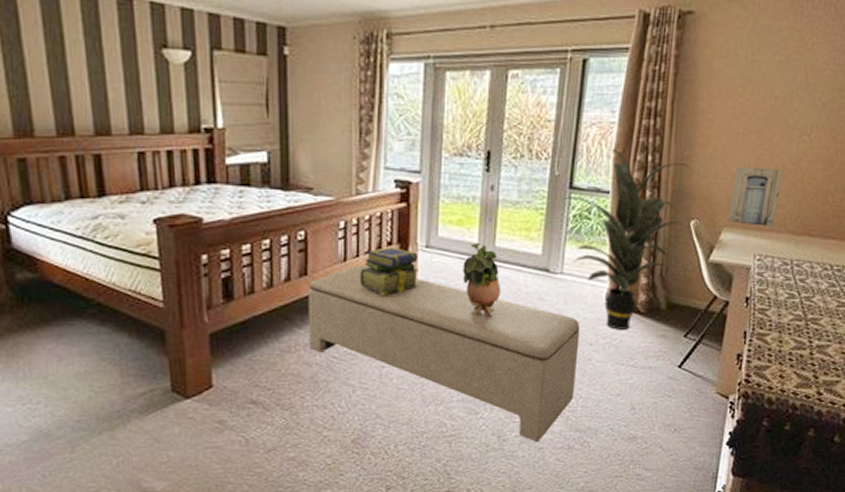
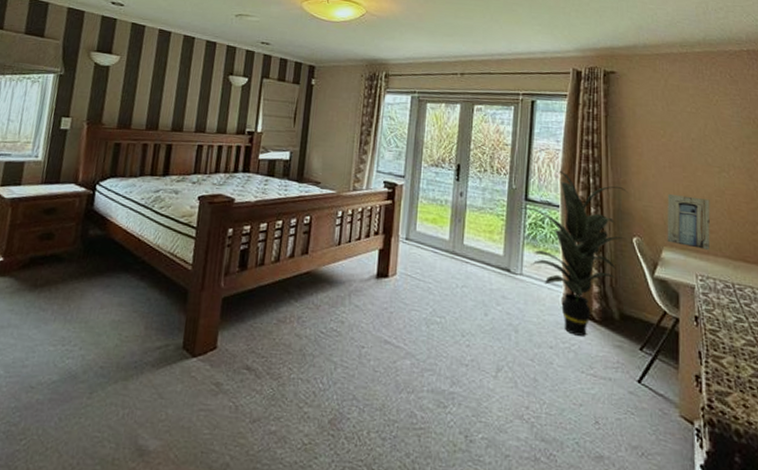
bench: present [308,265,580,442] -> none [301,249,540,448]
stack of books: present [360,247,419,295] -> none [350,236,399,278]
potted plant: present [463,244,501,317] -> none [435,240,468,310]

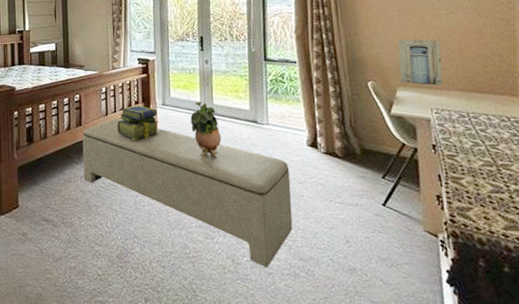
bench: none [301,249,540,448] -> present [82,118,293,267]
stack of books: none [350,236,399,278] -> present [117,105,159,140]
potted plant: none [435,240,468,310] -> present [191,102,222,159]
indoor plant: present [520,171,628,336] -> none [260,32,360,171]

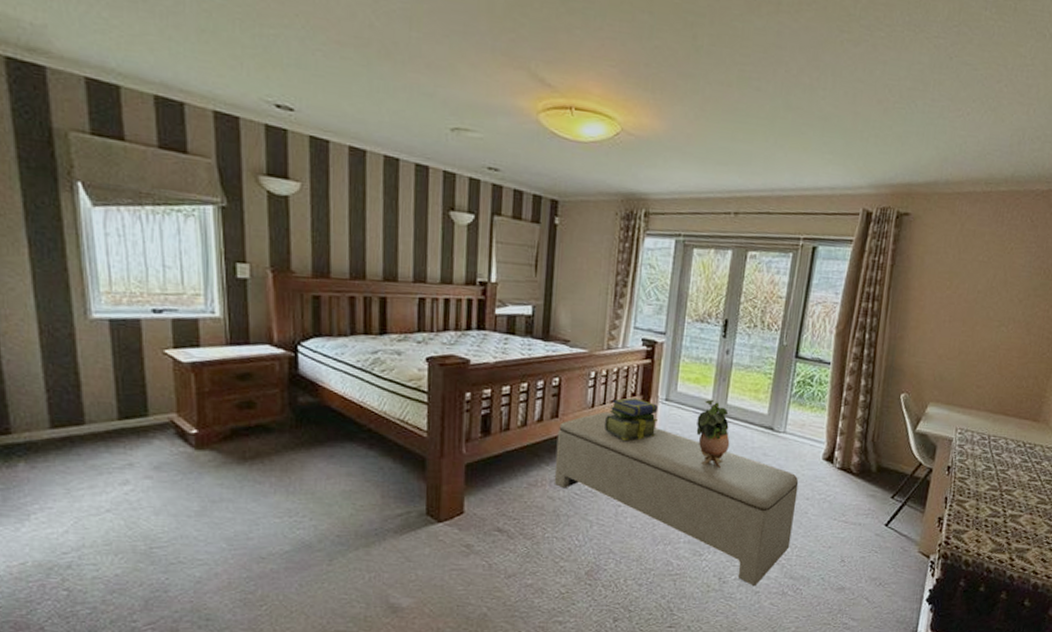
wall art: present [398,39,443,86] -> none [934,350,984,405]

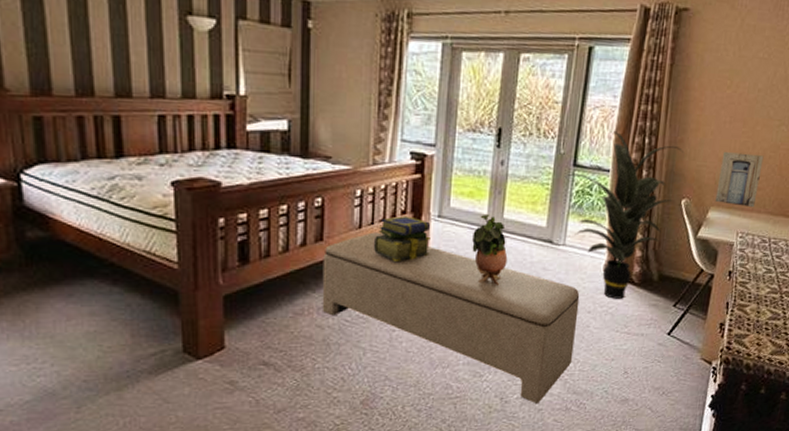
indoor plant: none [789,326,903,488] -> present [567,131,684,299]
wall art: none [934,350,984,405] -> present [715,152,764,208]

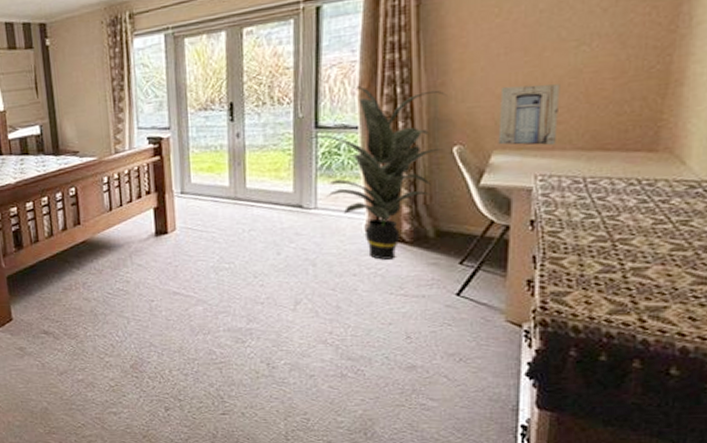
bench: present [322,232,580,403] -> none [82,212,342,369]
stack of books: present [374,216,430,261] -> none [125,195,177,238]
potted plant: present [472,215,508,285] -> none [217,186,256,253]

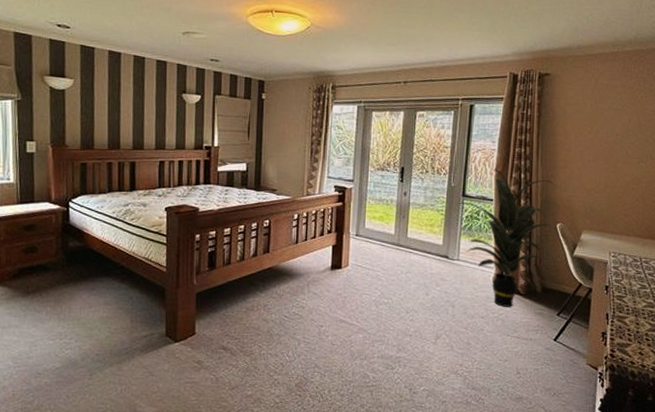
wall art: present [498,84,560,146] -> none [587,185,627,232]

